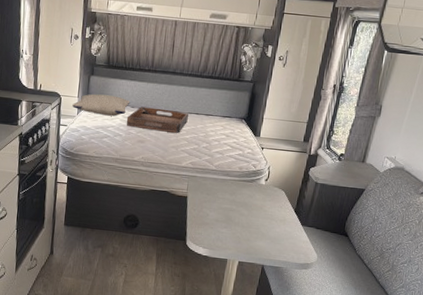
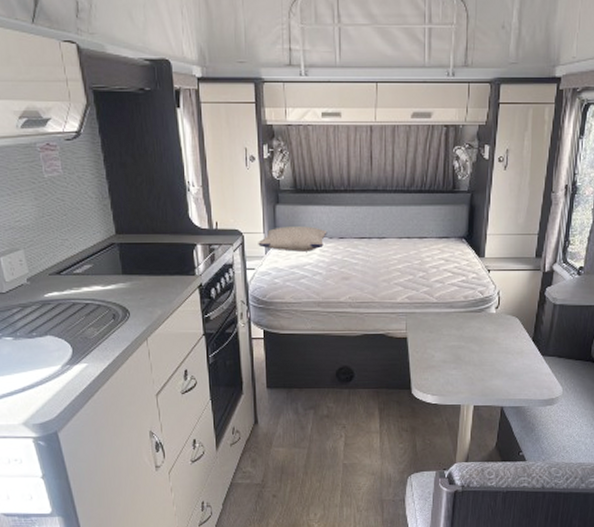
serving tray: present [126,106,188,133] -> none [325,236,398,264]

